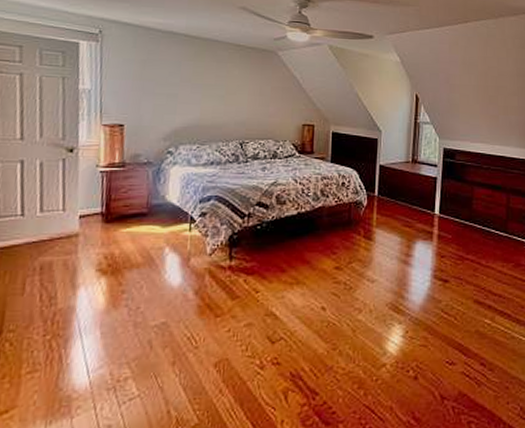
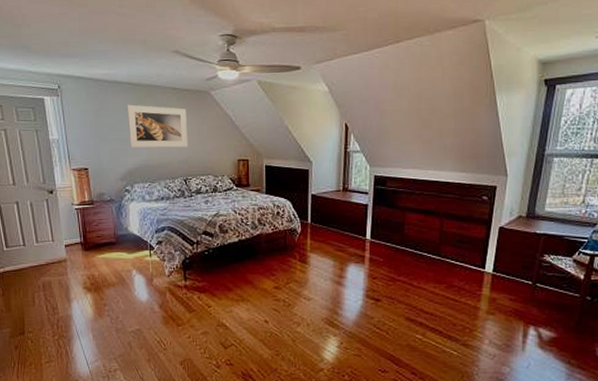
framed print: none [179,57,250,108] -> present [127,104,189,148]

